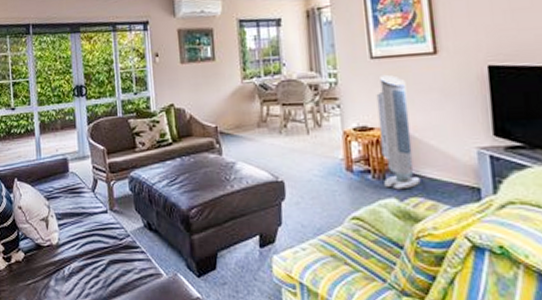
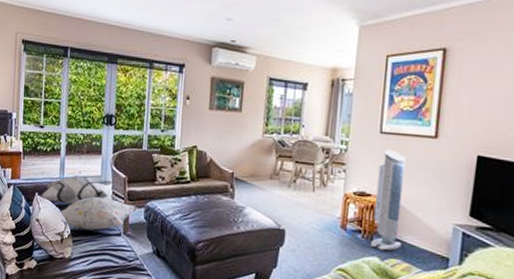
decorative pillow: none [19,154,89,187] -> present [40,176,109,205]
decorative pillow: none [41,173,121,211] -> present [59,196,138,231]

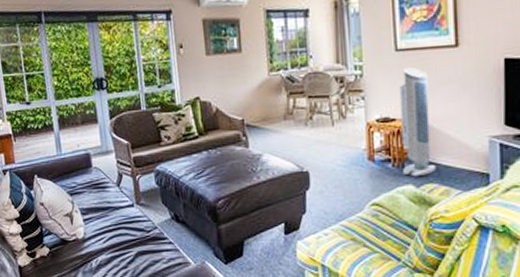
decorative pillow: present [40,176,109,205] -> none [40,149,113,182]
decorative pillow: present [59,196,138,231] -> none [63,168,147,206]

